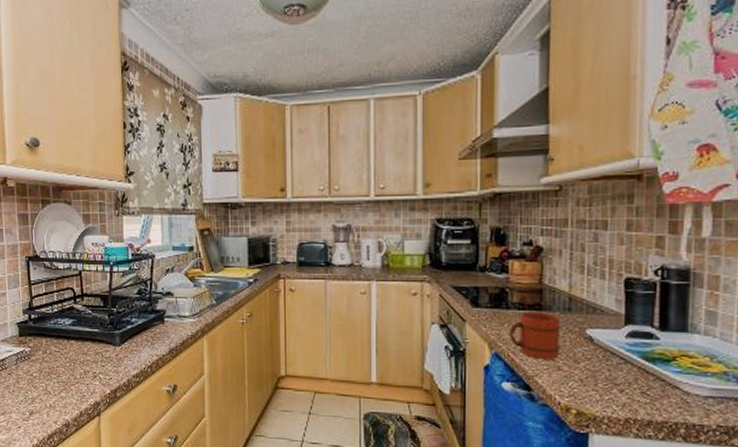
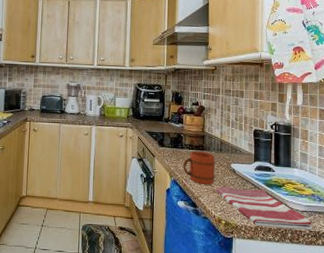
dish towel: none [561,361,724,424] -> present [216,186,313,230]

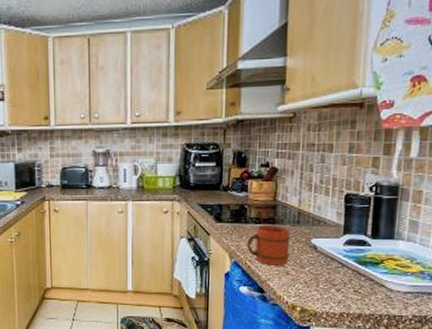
dish towel: present [216,186,313,230] -> none [290,267,419,314]

